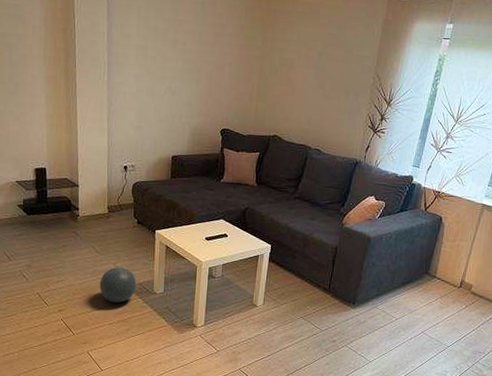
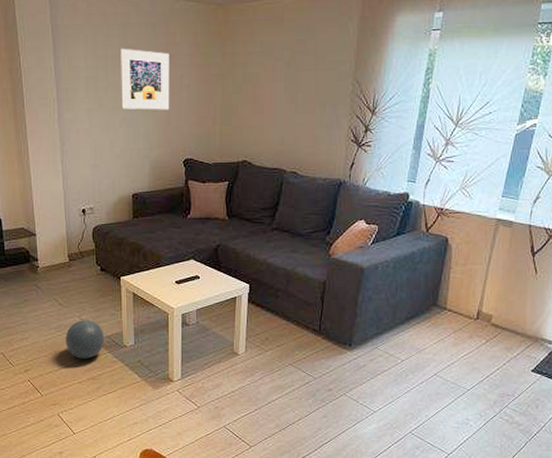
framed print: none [168,22,215,83] -> present [120,48,170,110]

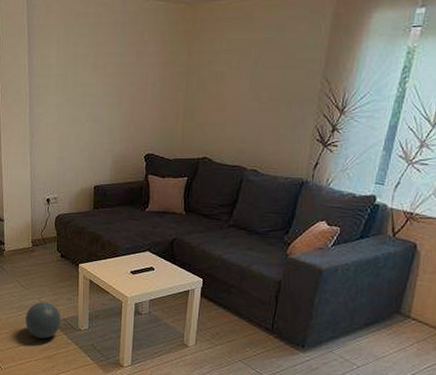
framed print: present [120,48,170,110] -> none [88,46,137,106]

